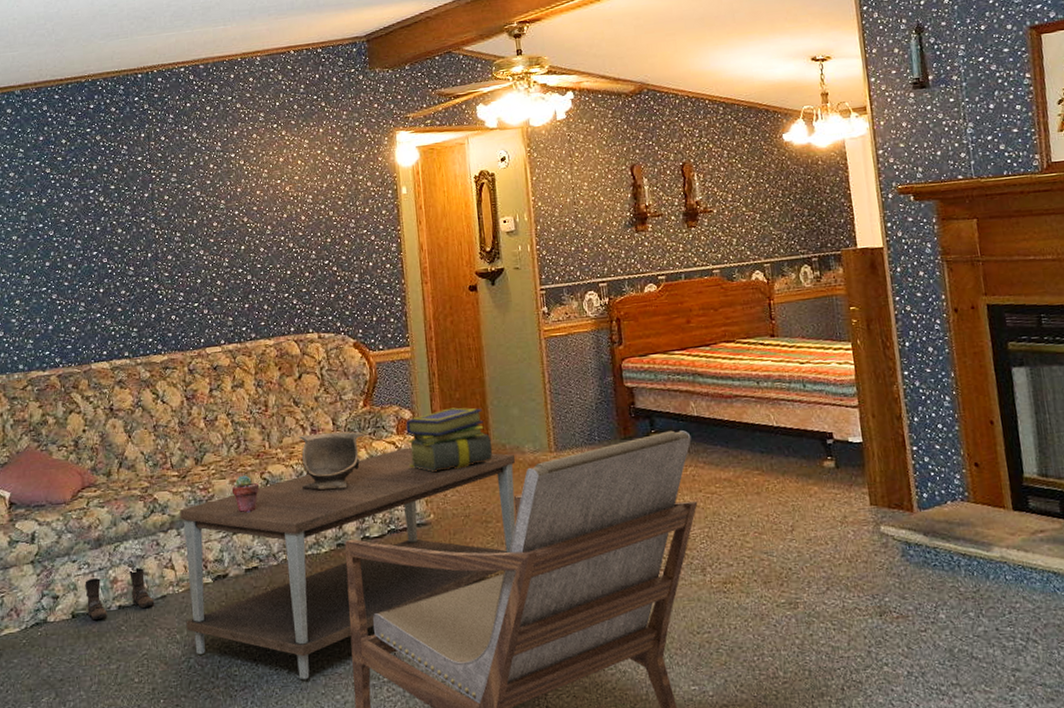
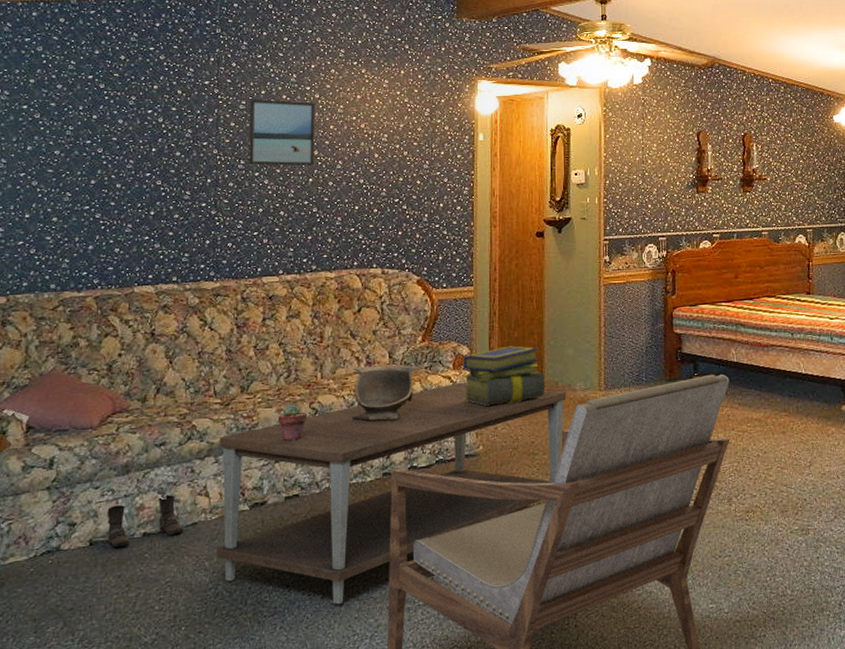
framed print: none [180,169,245,237] -> present [249,99,315,166]

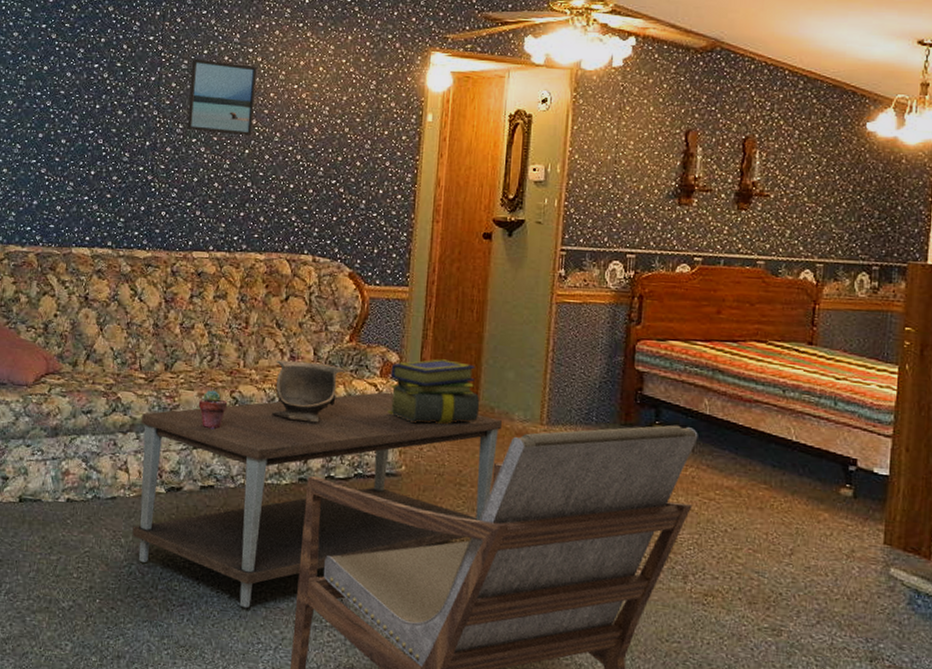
boots: present [107,495,184,548] -> none [35,464,104,509]

